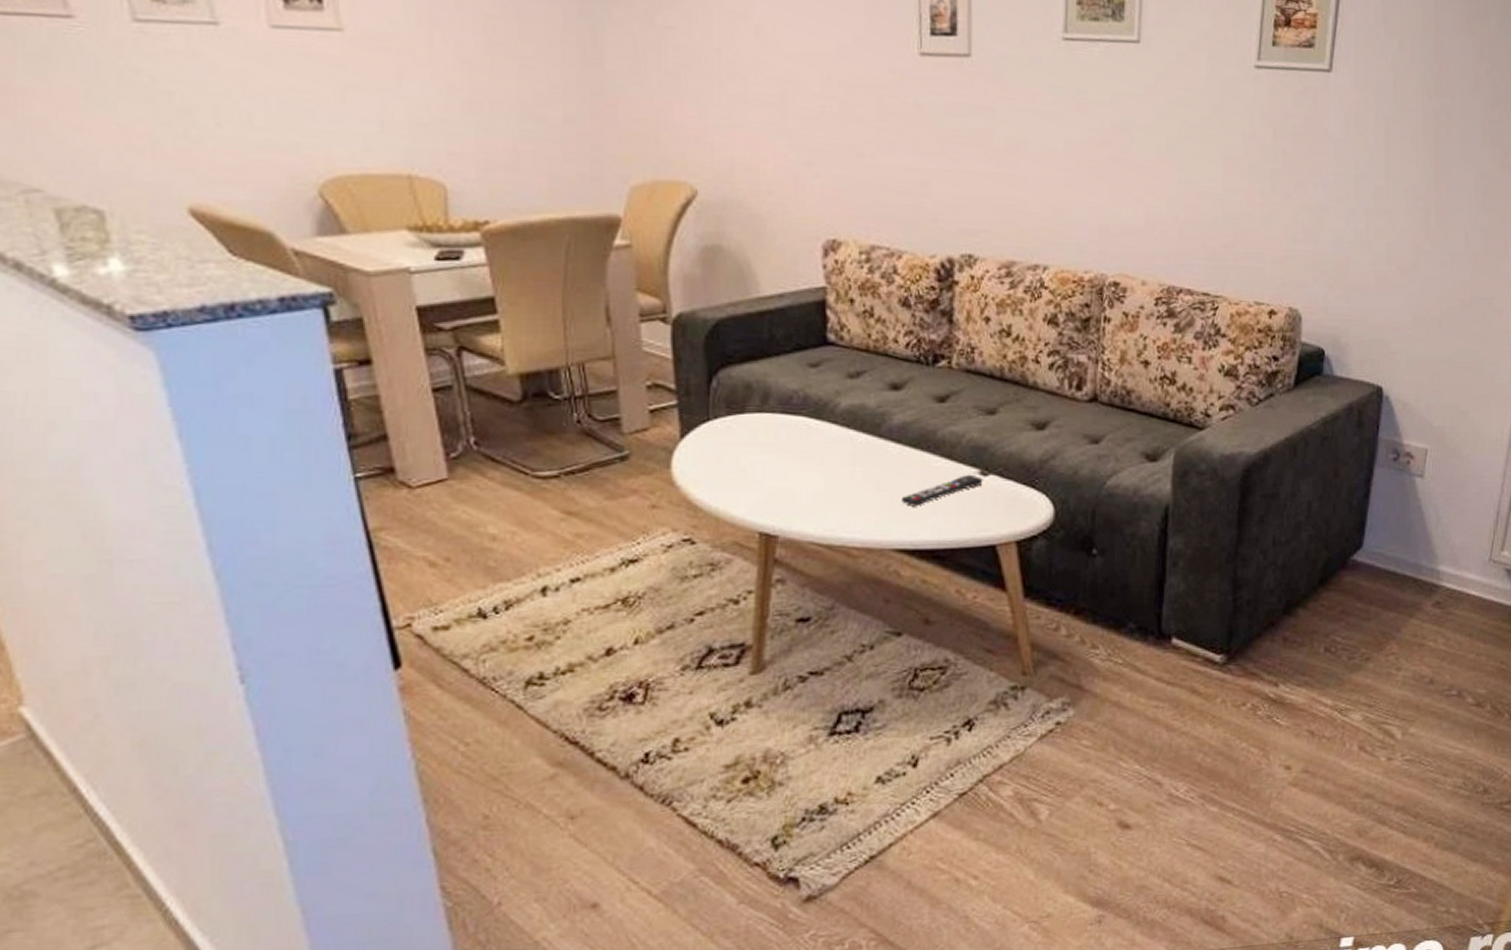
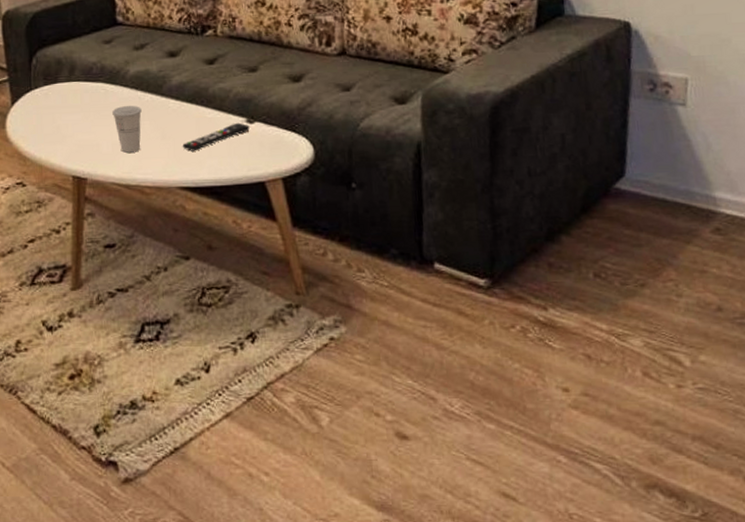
cup: none [816,448,853,505] -> present [112,106,142,153]

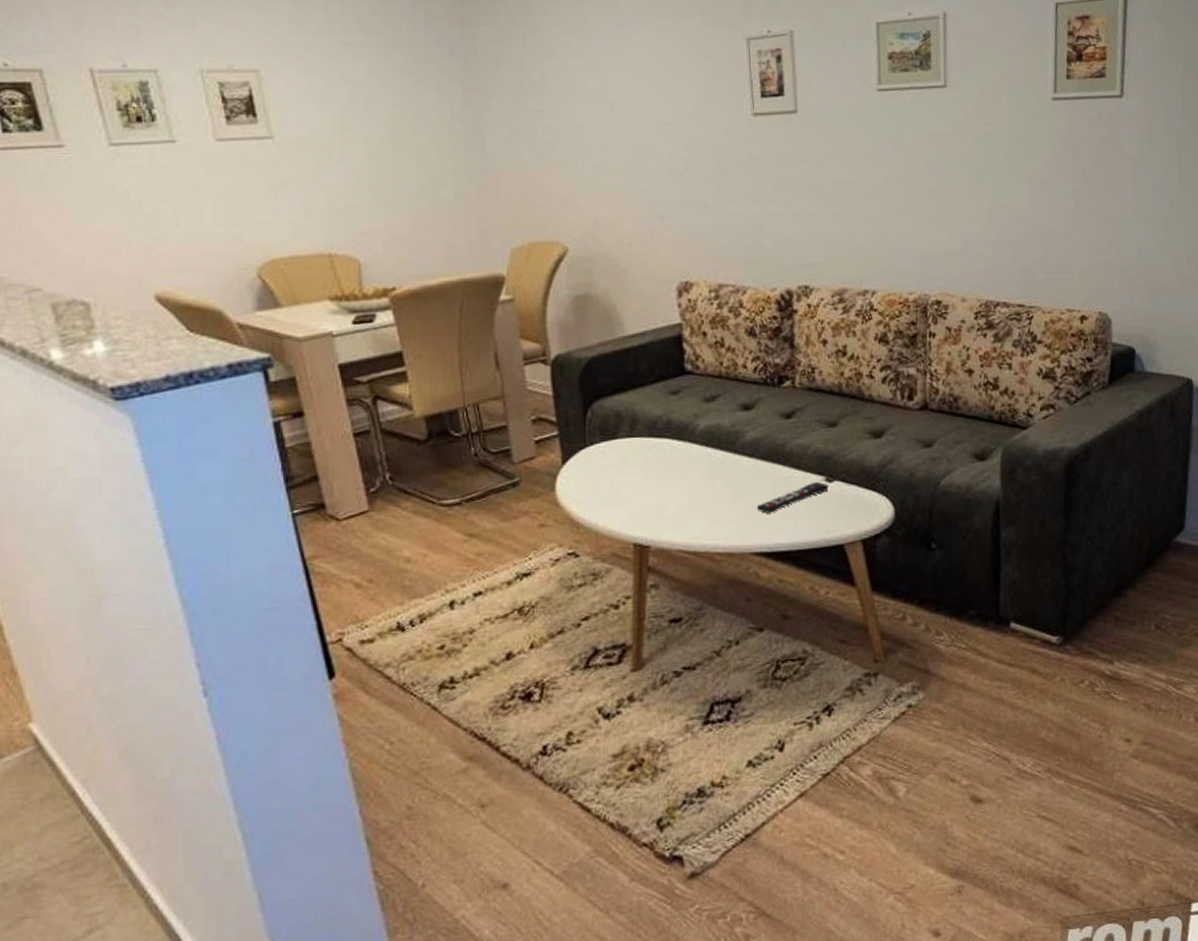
cup: present [112,106,142,153] -> none [679,464,712,516]

